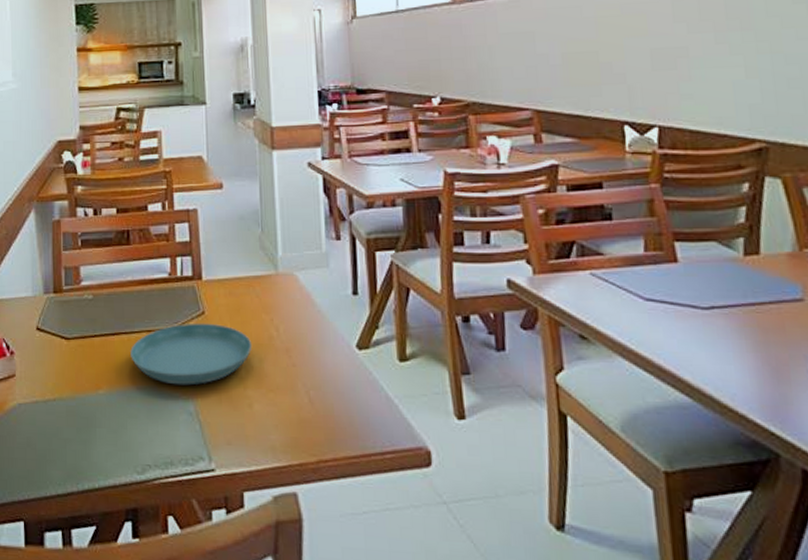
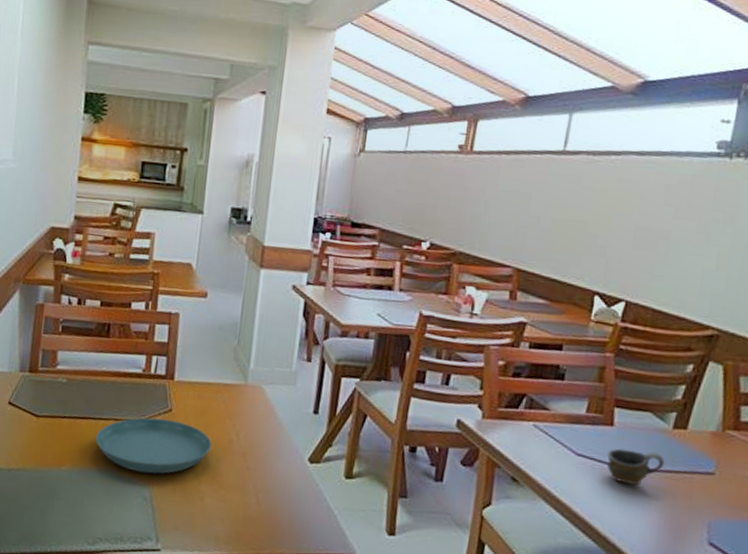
cup: none [677,285,744,325] -> present [606,448,665,486]

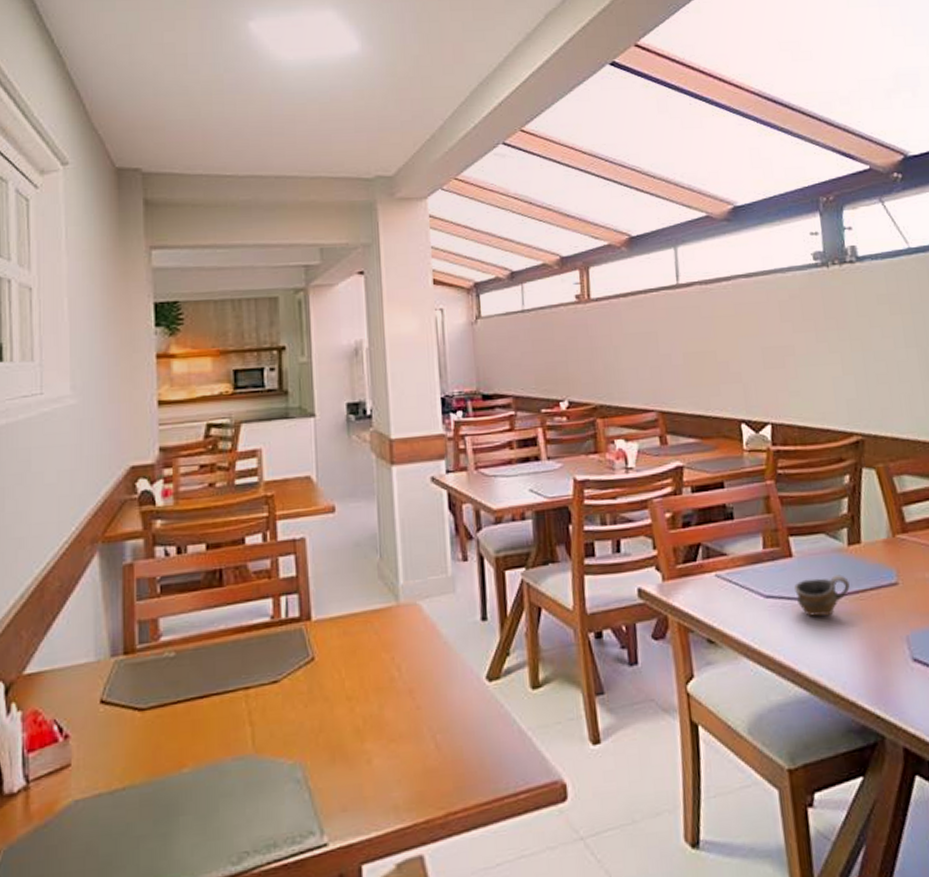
saucer: present [96,417,212,474] -> none [223,670,370,750]

